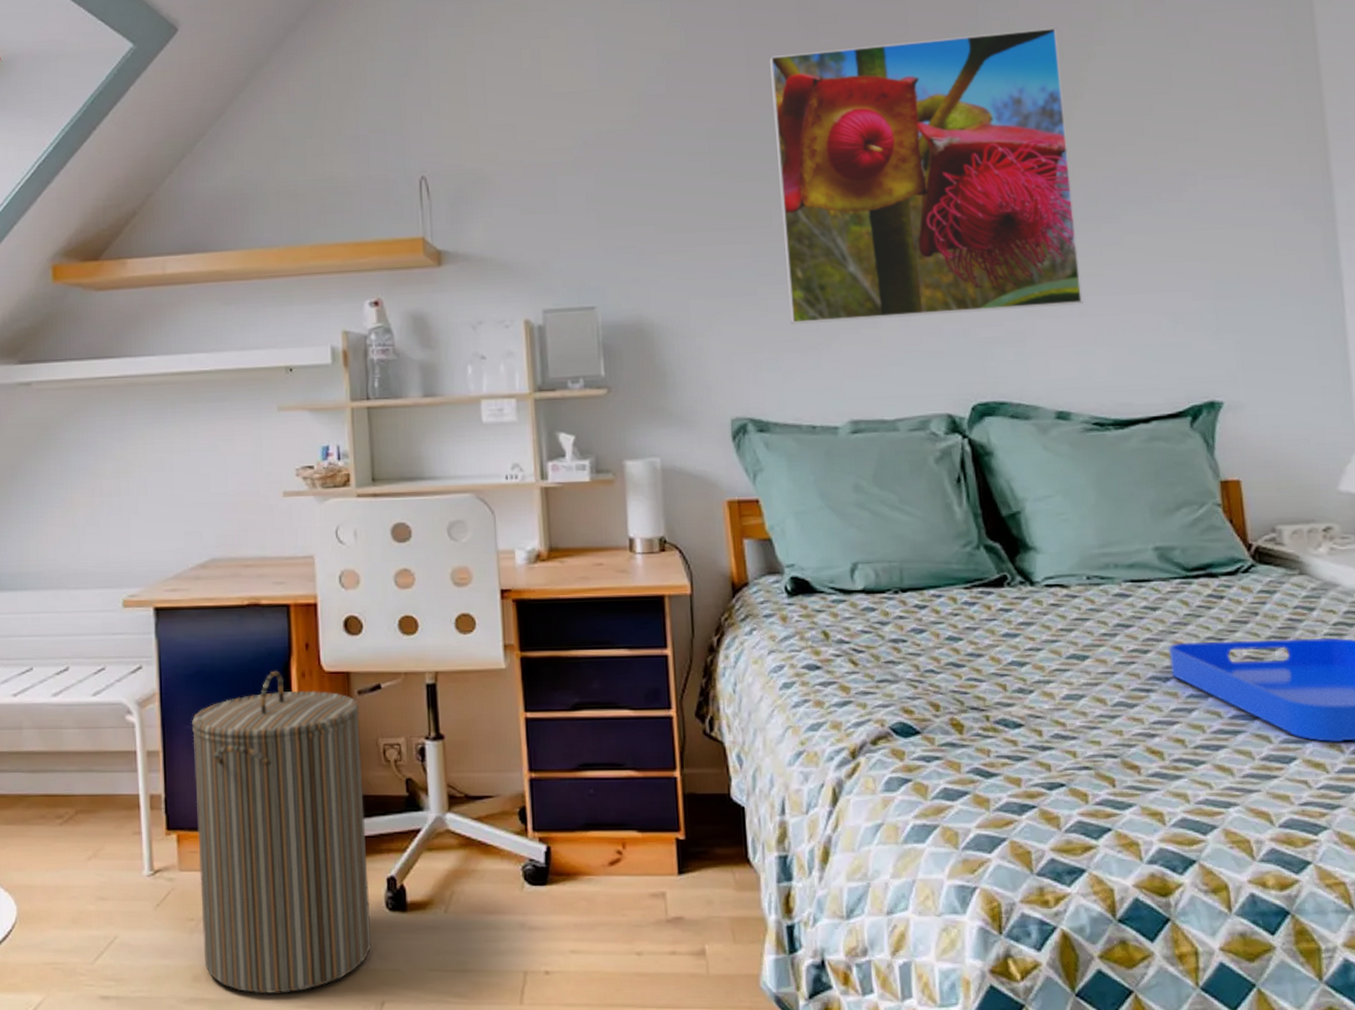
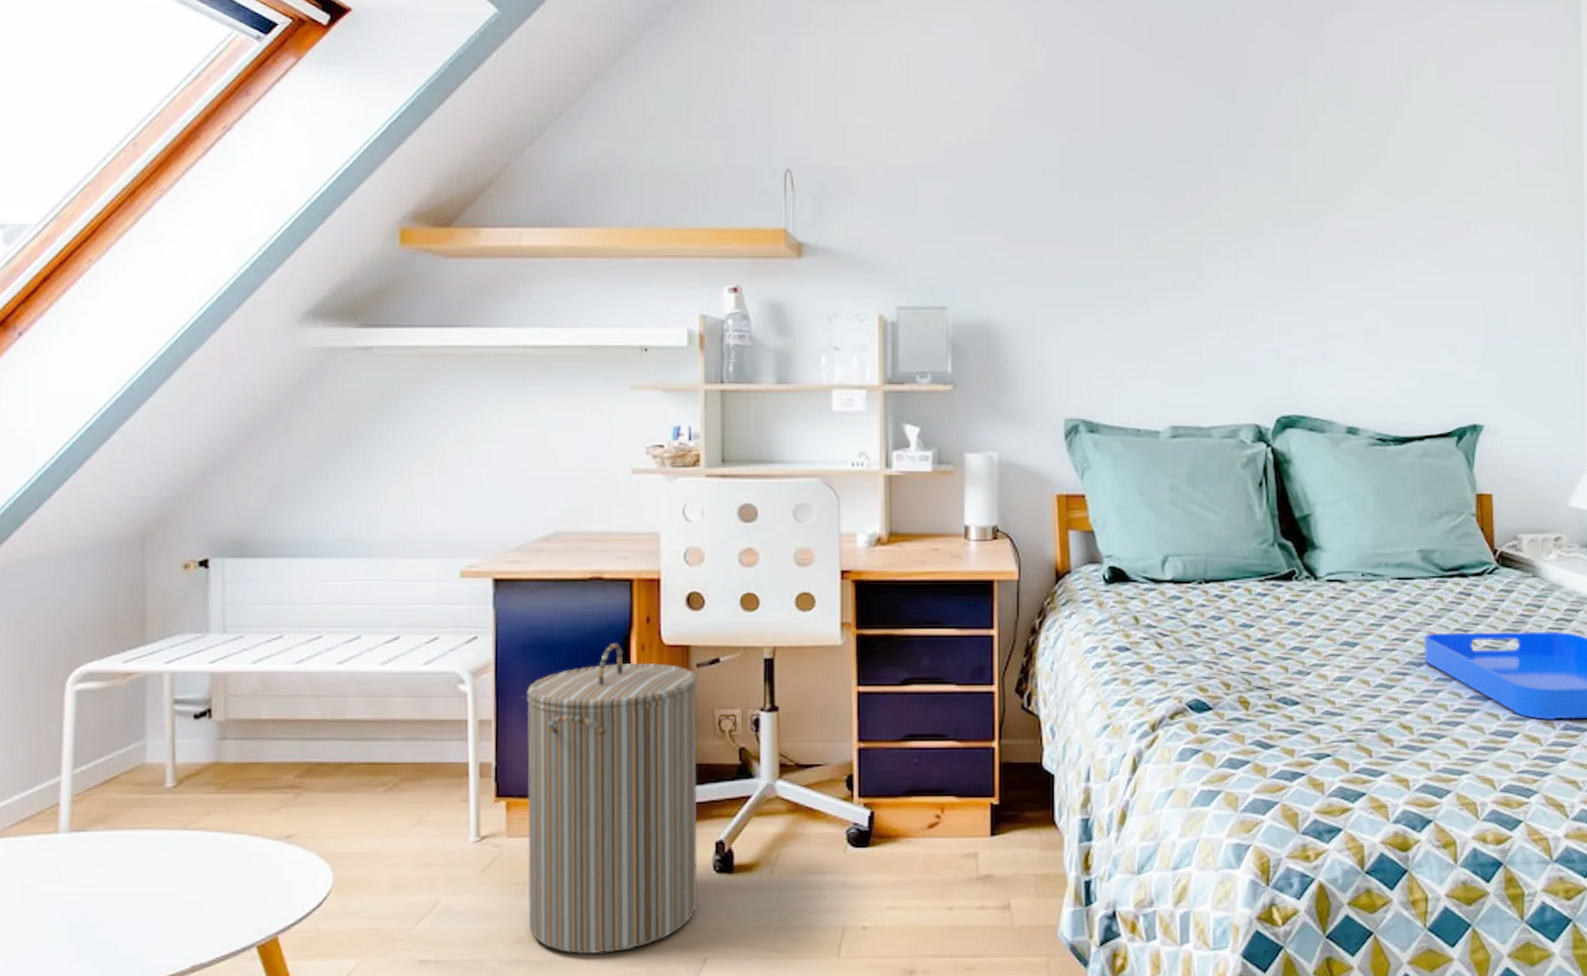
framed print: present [769,27,1083,324] -> none [1120,81,1377,335]

